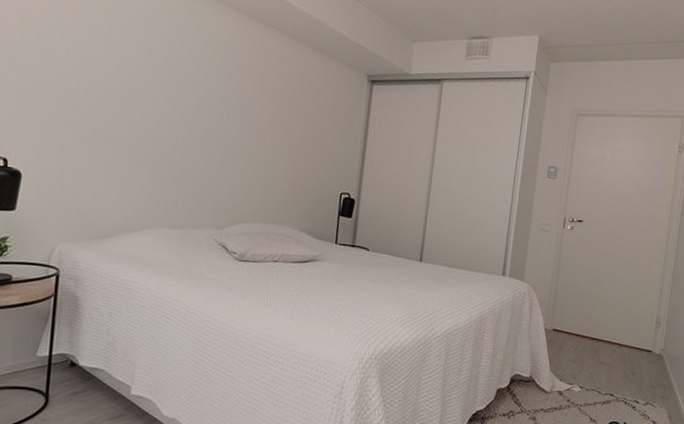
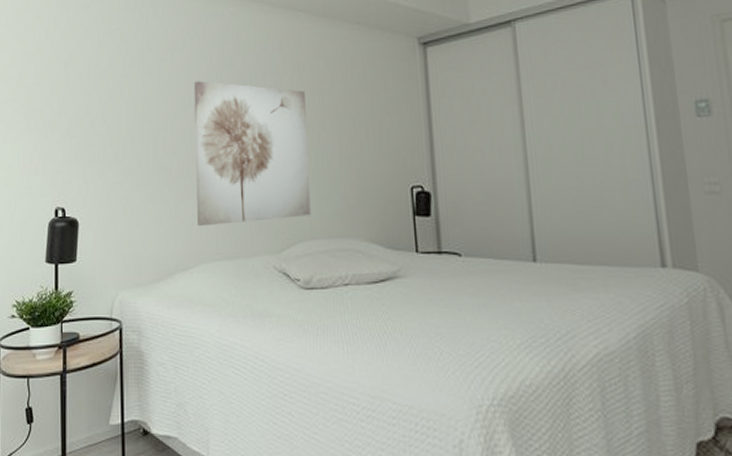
wall art: none [148,66,265,203] -> present [193,81,311,227]

